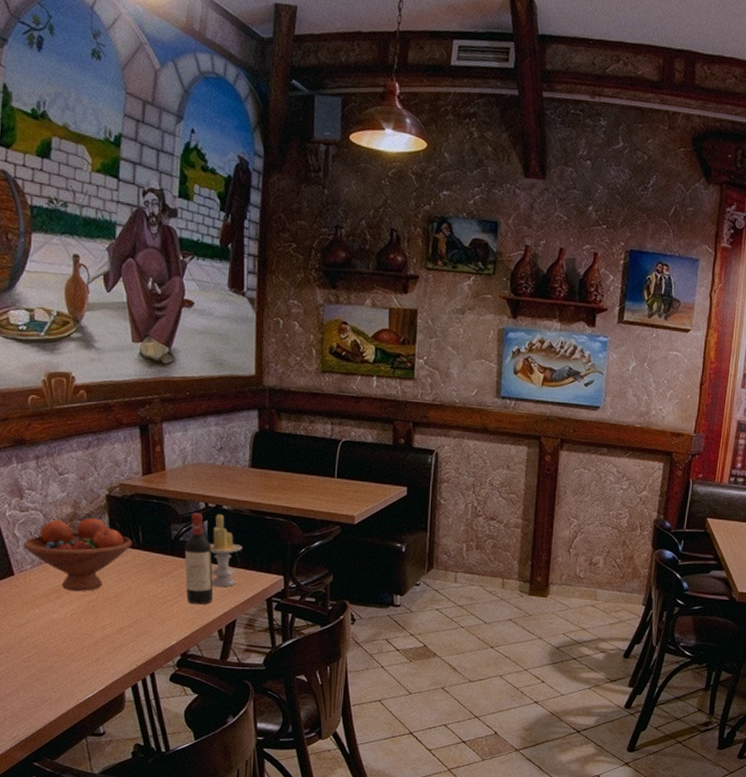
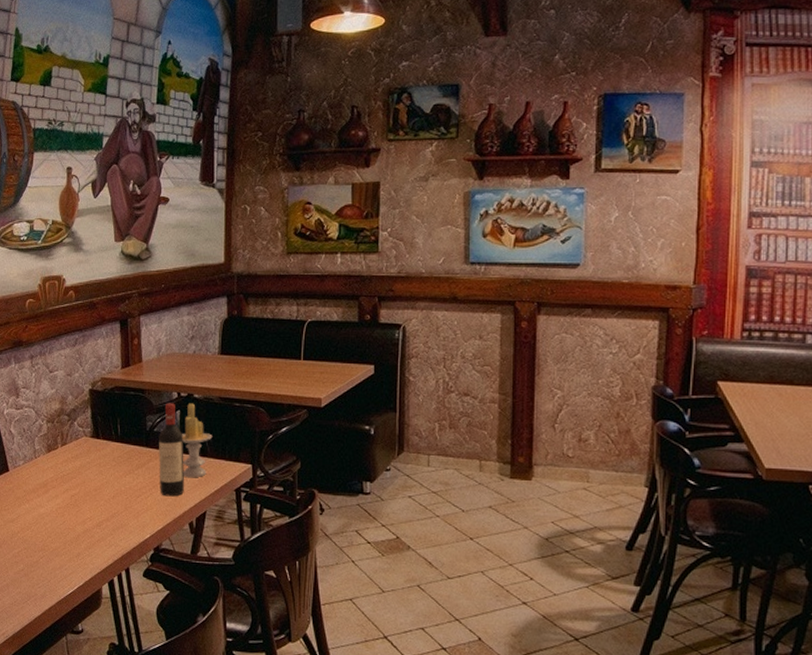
fruit bowl: present [24,517,132,592] -> none [18,412,111,486]

